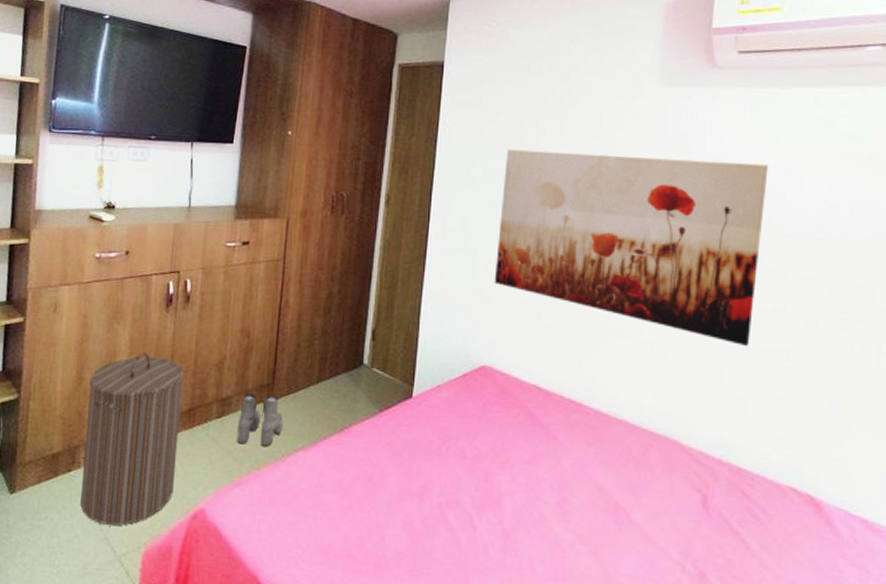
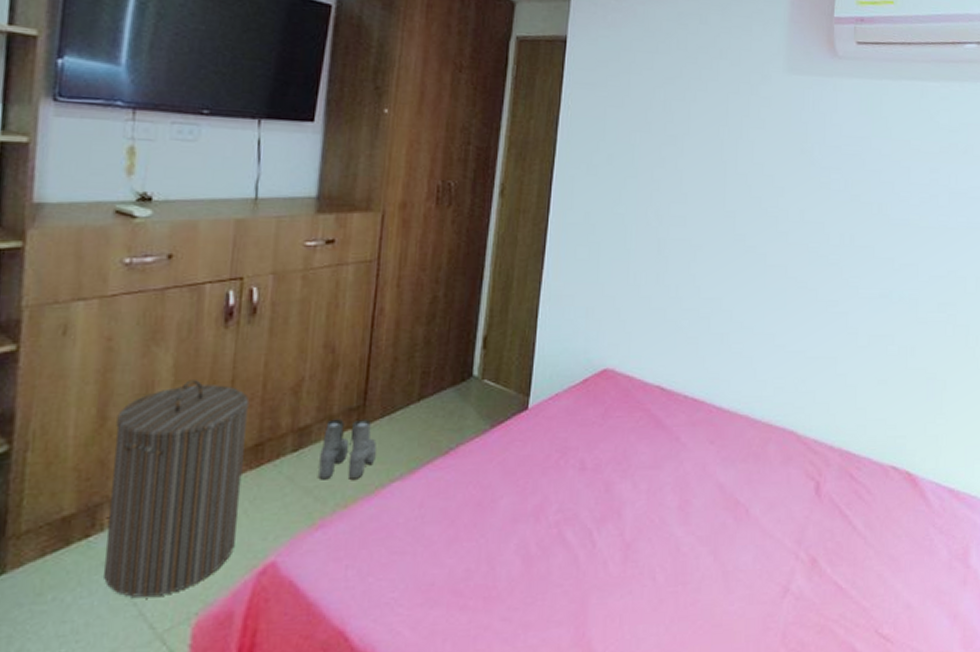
wall art: present [494,149,768,347] -> none [618,135,880,334]

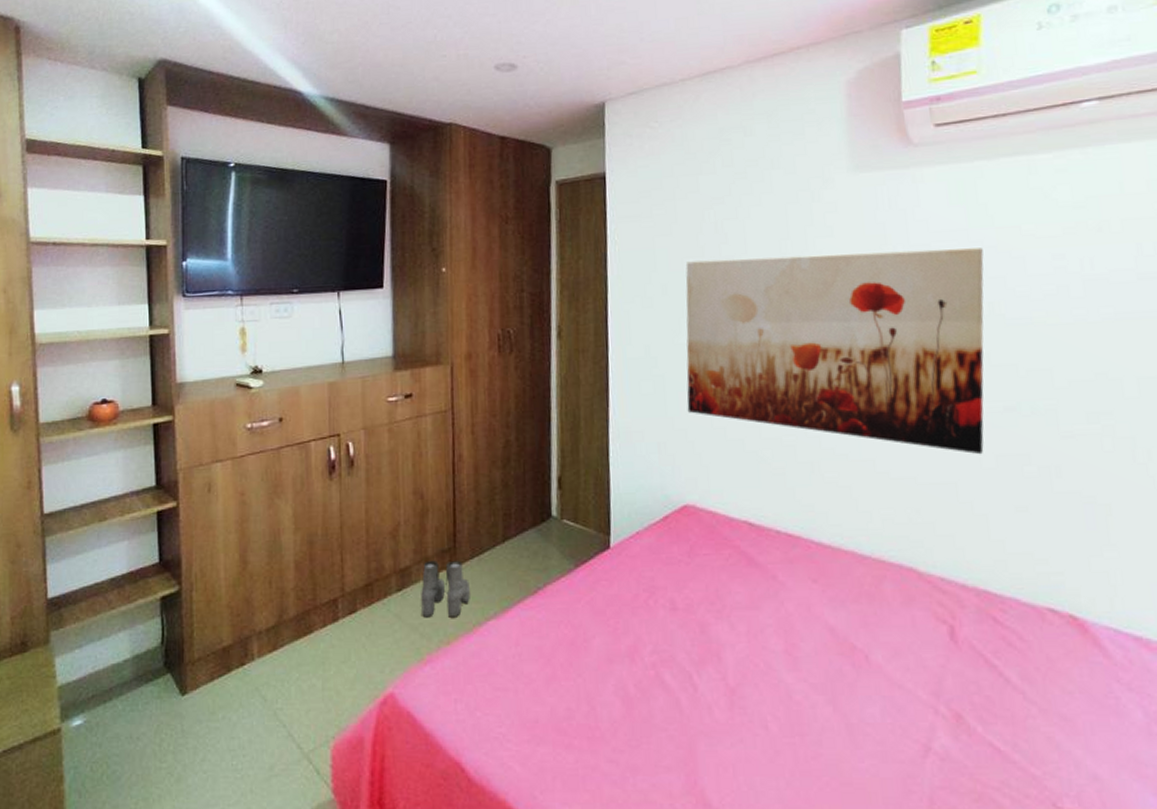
laundry hamper: present [104,380,250,597] -> none [255,527,359,719]
wall art: none [618,135,880,334] -> present [685,248,984,455]

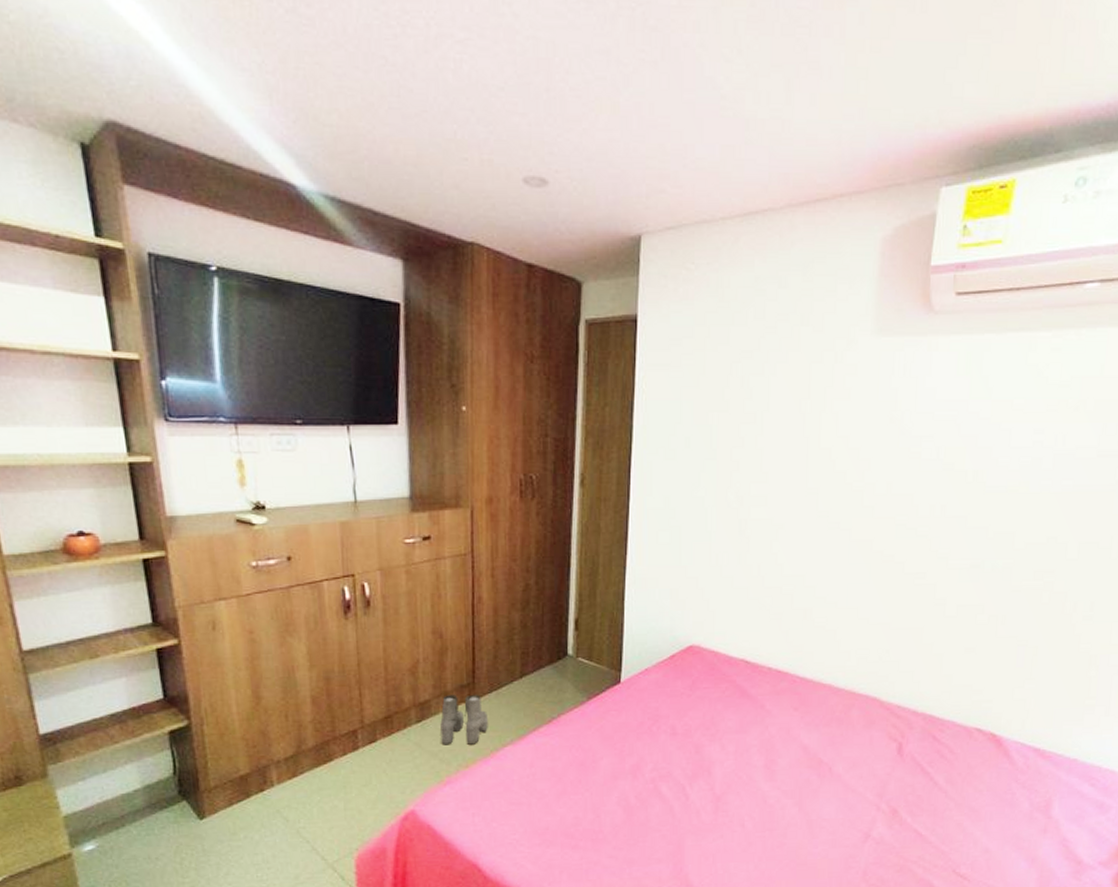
wall art: present [685,248,984,455] -> none [700,415,978,605]

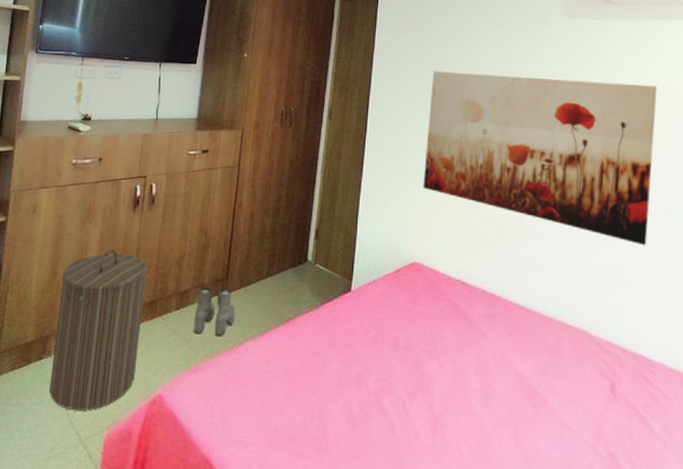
laundry hamper: none [268,664,380,837] -> present [49,249,148,411]
wall art: none [700,415,978,605] -> present [423,71,657,246]

